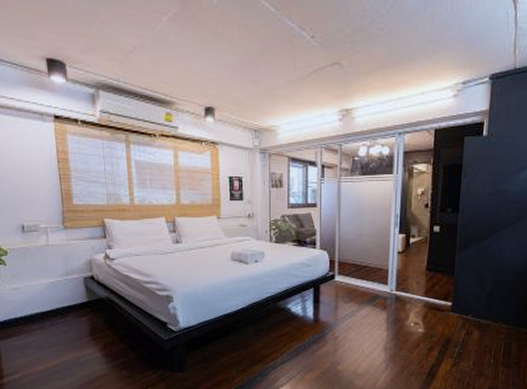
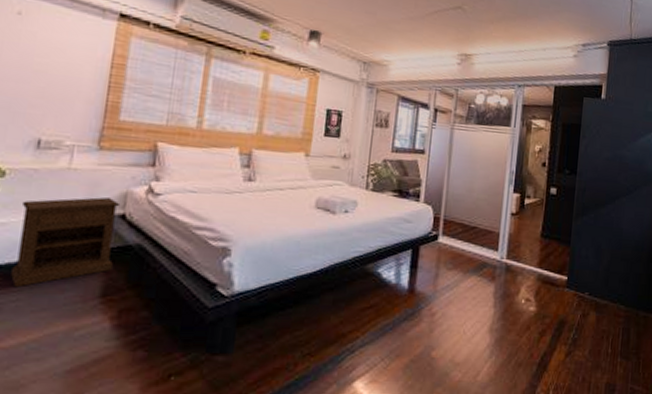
nightstand: none [23,264,93,332] -> present [11,196,121,288]

